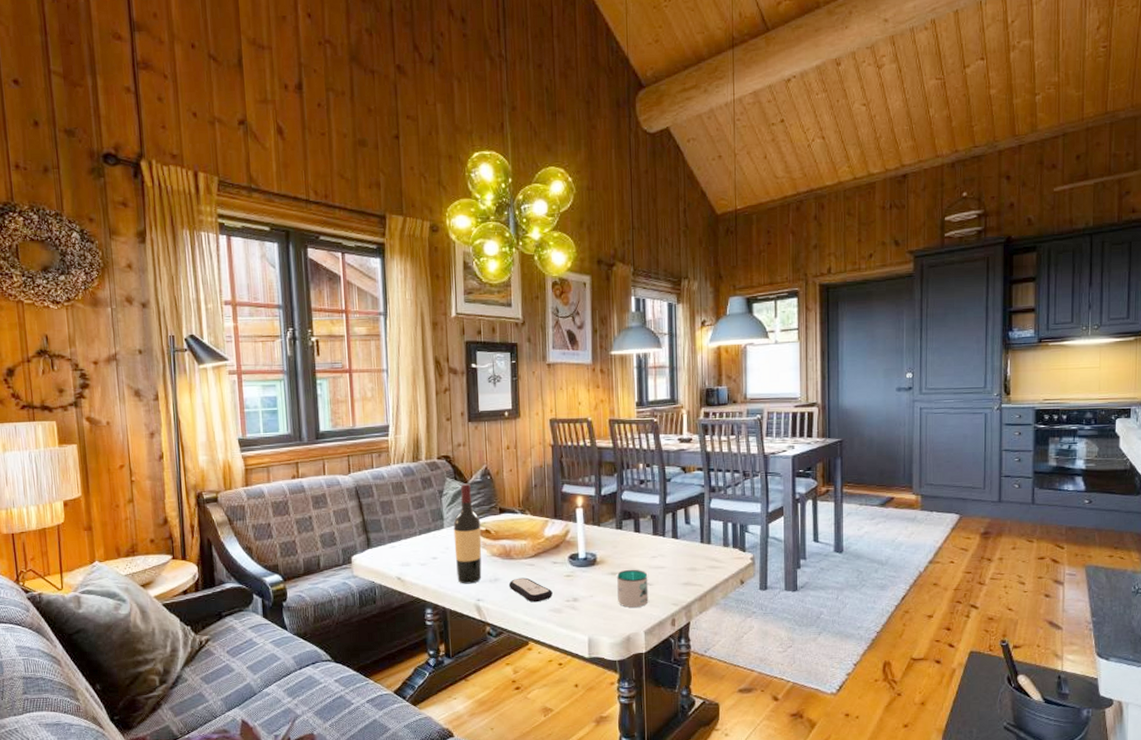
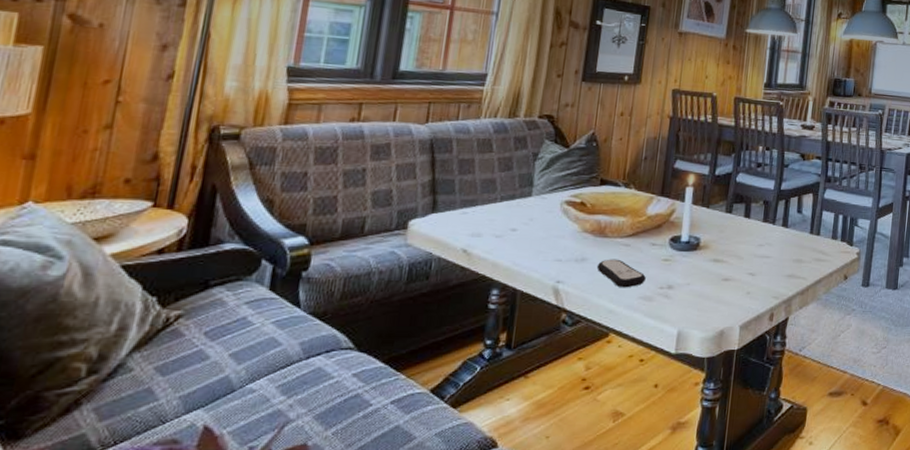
wine bottle: present [453,483,482,584] -> none [537,148,577,263]
mug: present [616,569,649,607] -> none [716,257,753,299]

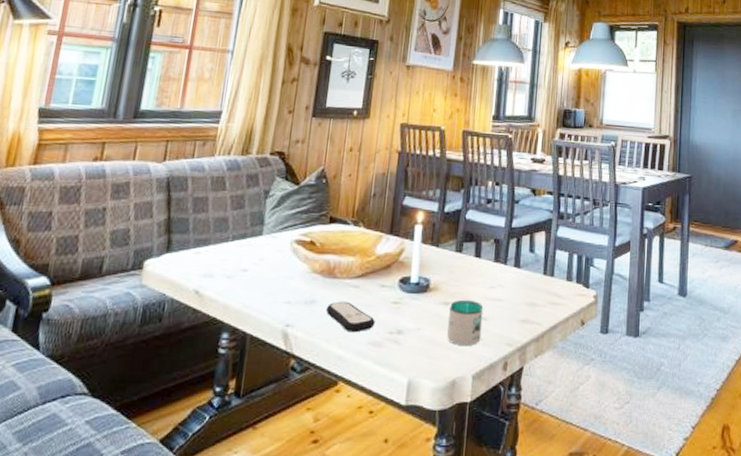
mug: none [716,257,753,299] -> present [447,299,485,345]

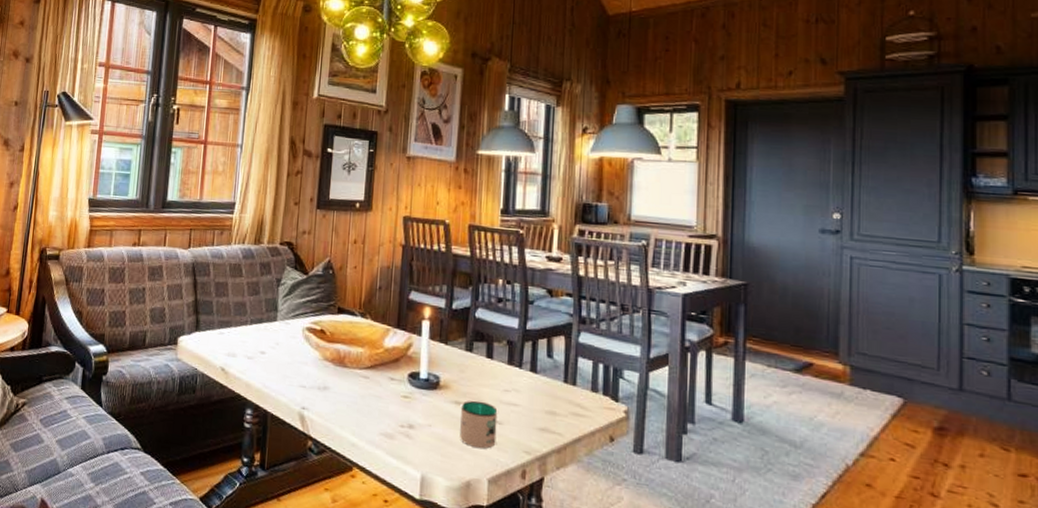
remote control: present [325,301,375,333] -> none [338,390,386,422]

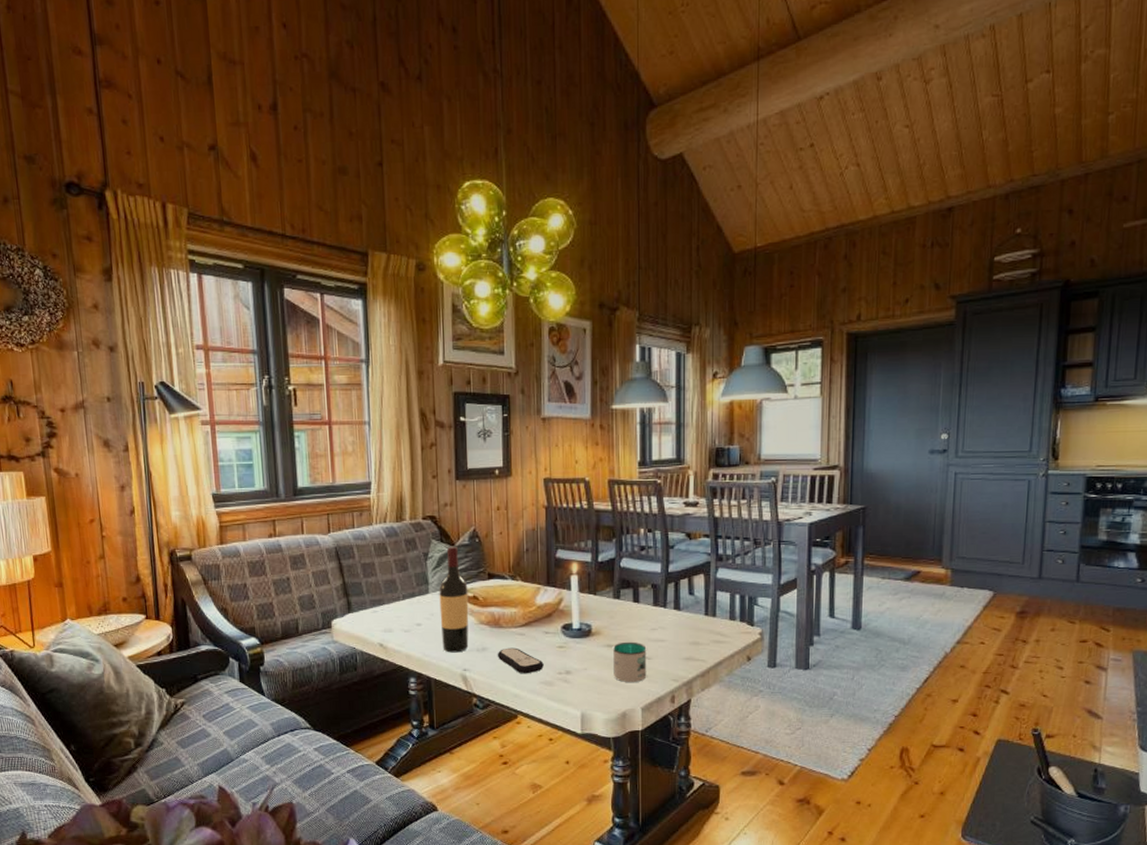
wine bottle: none [283,275,317,389] -> present [439,546,469,653]
remote control: none [338,390,386,422] -> present [497,647,544,674]

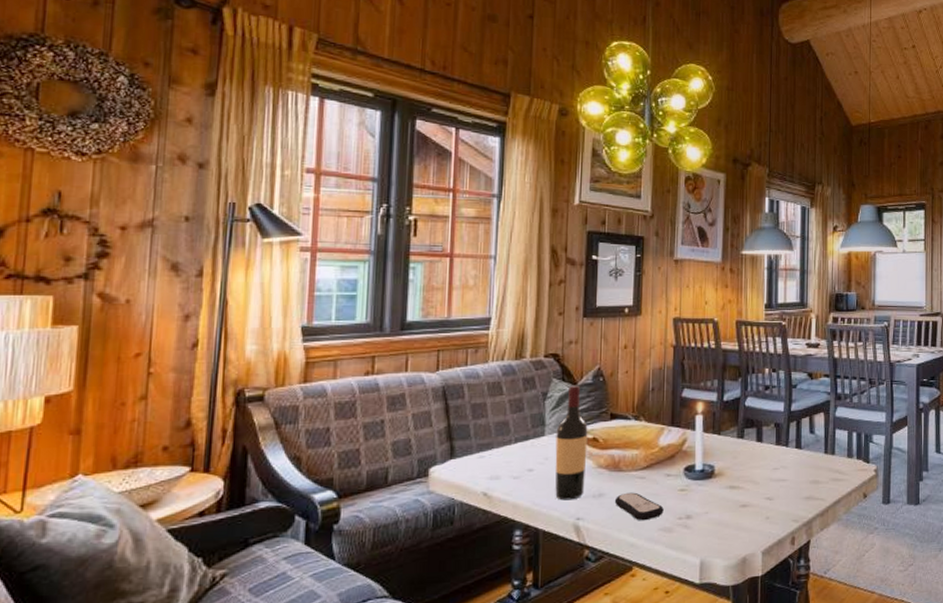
mug: present [612,641,648,682] -> none [734,482,770,525]

